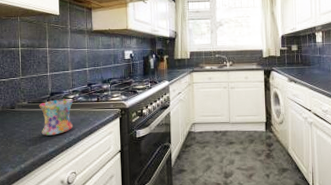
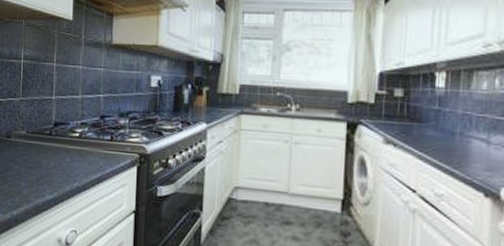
mug: present [39,99,74,136] -> none [39,132,81,179]

